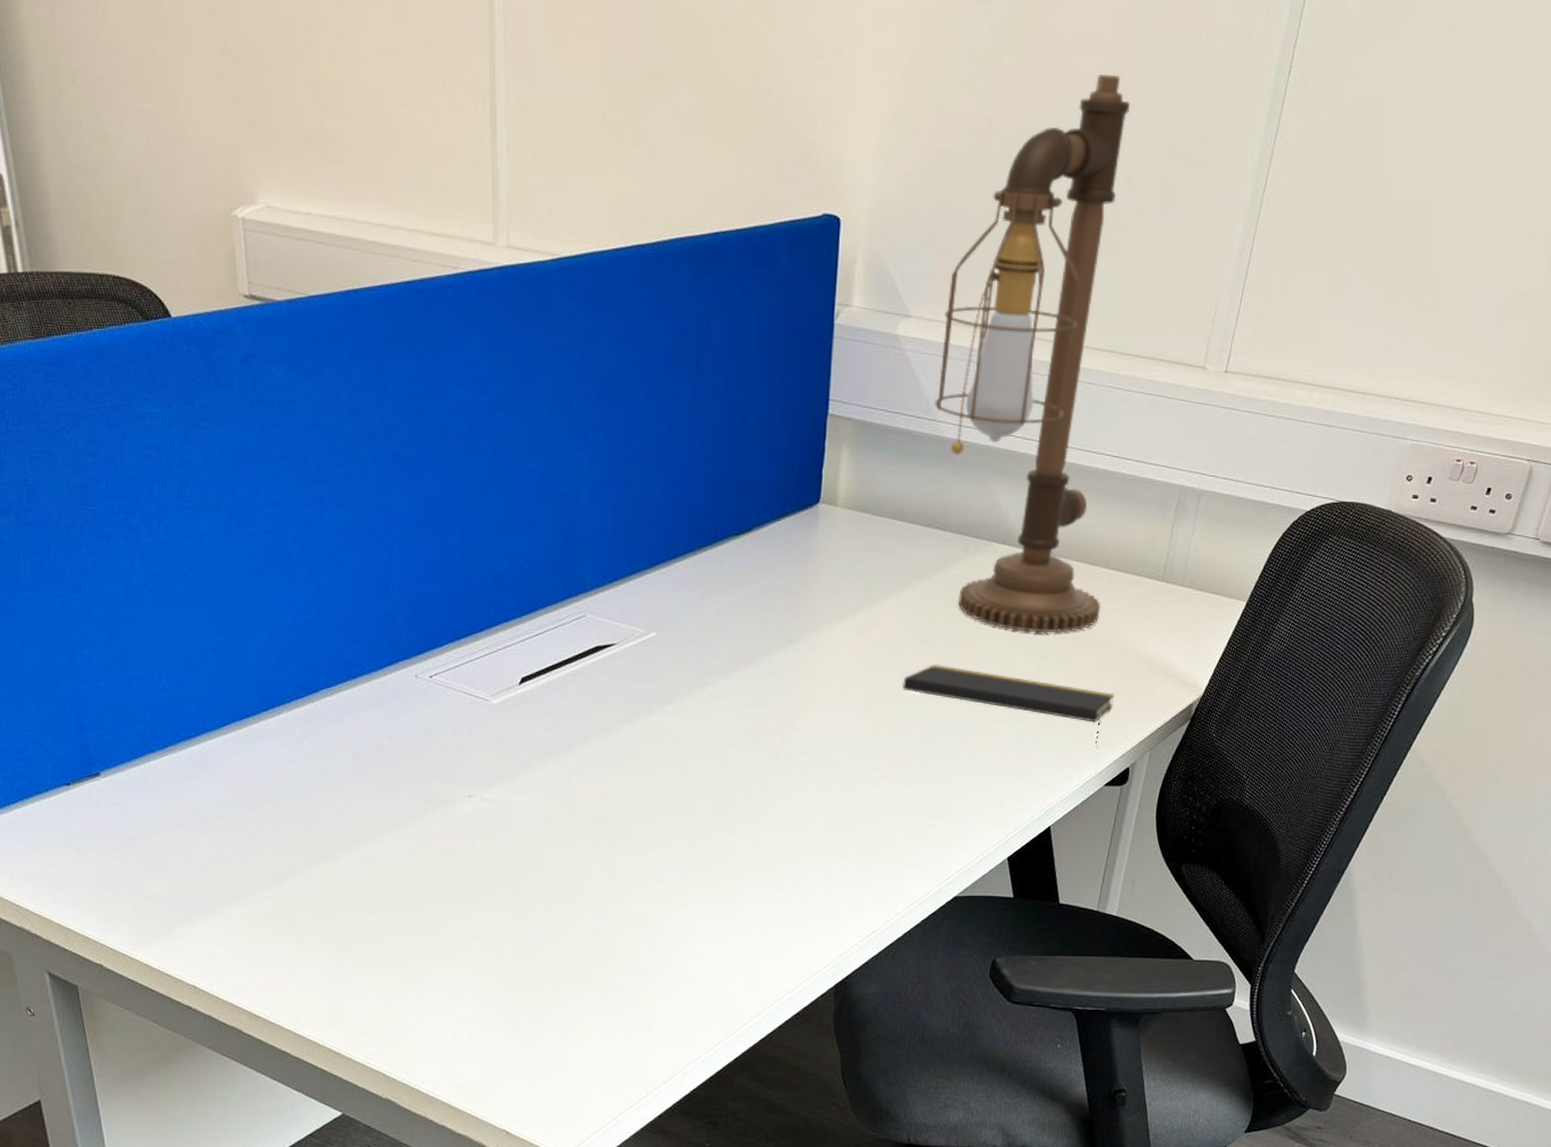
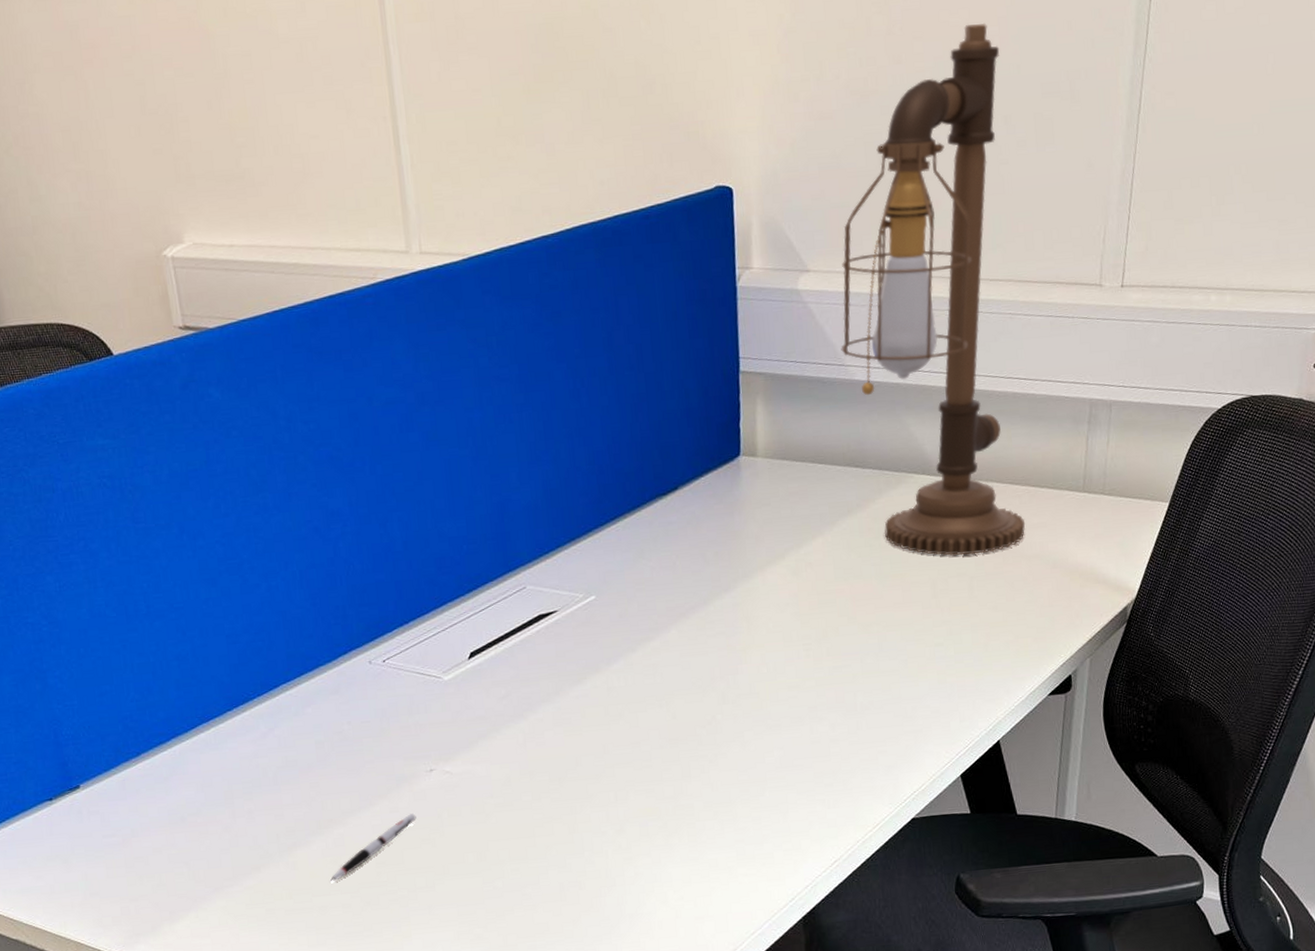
pen: none [356,839,450,900] -> present [330,813,417,881]
notepad: present [903,663,1115,750] -> none [839,595,1049,661]

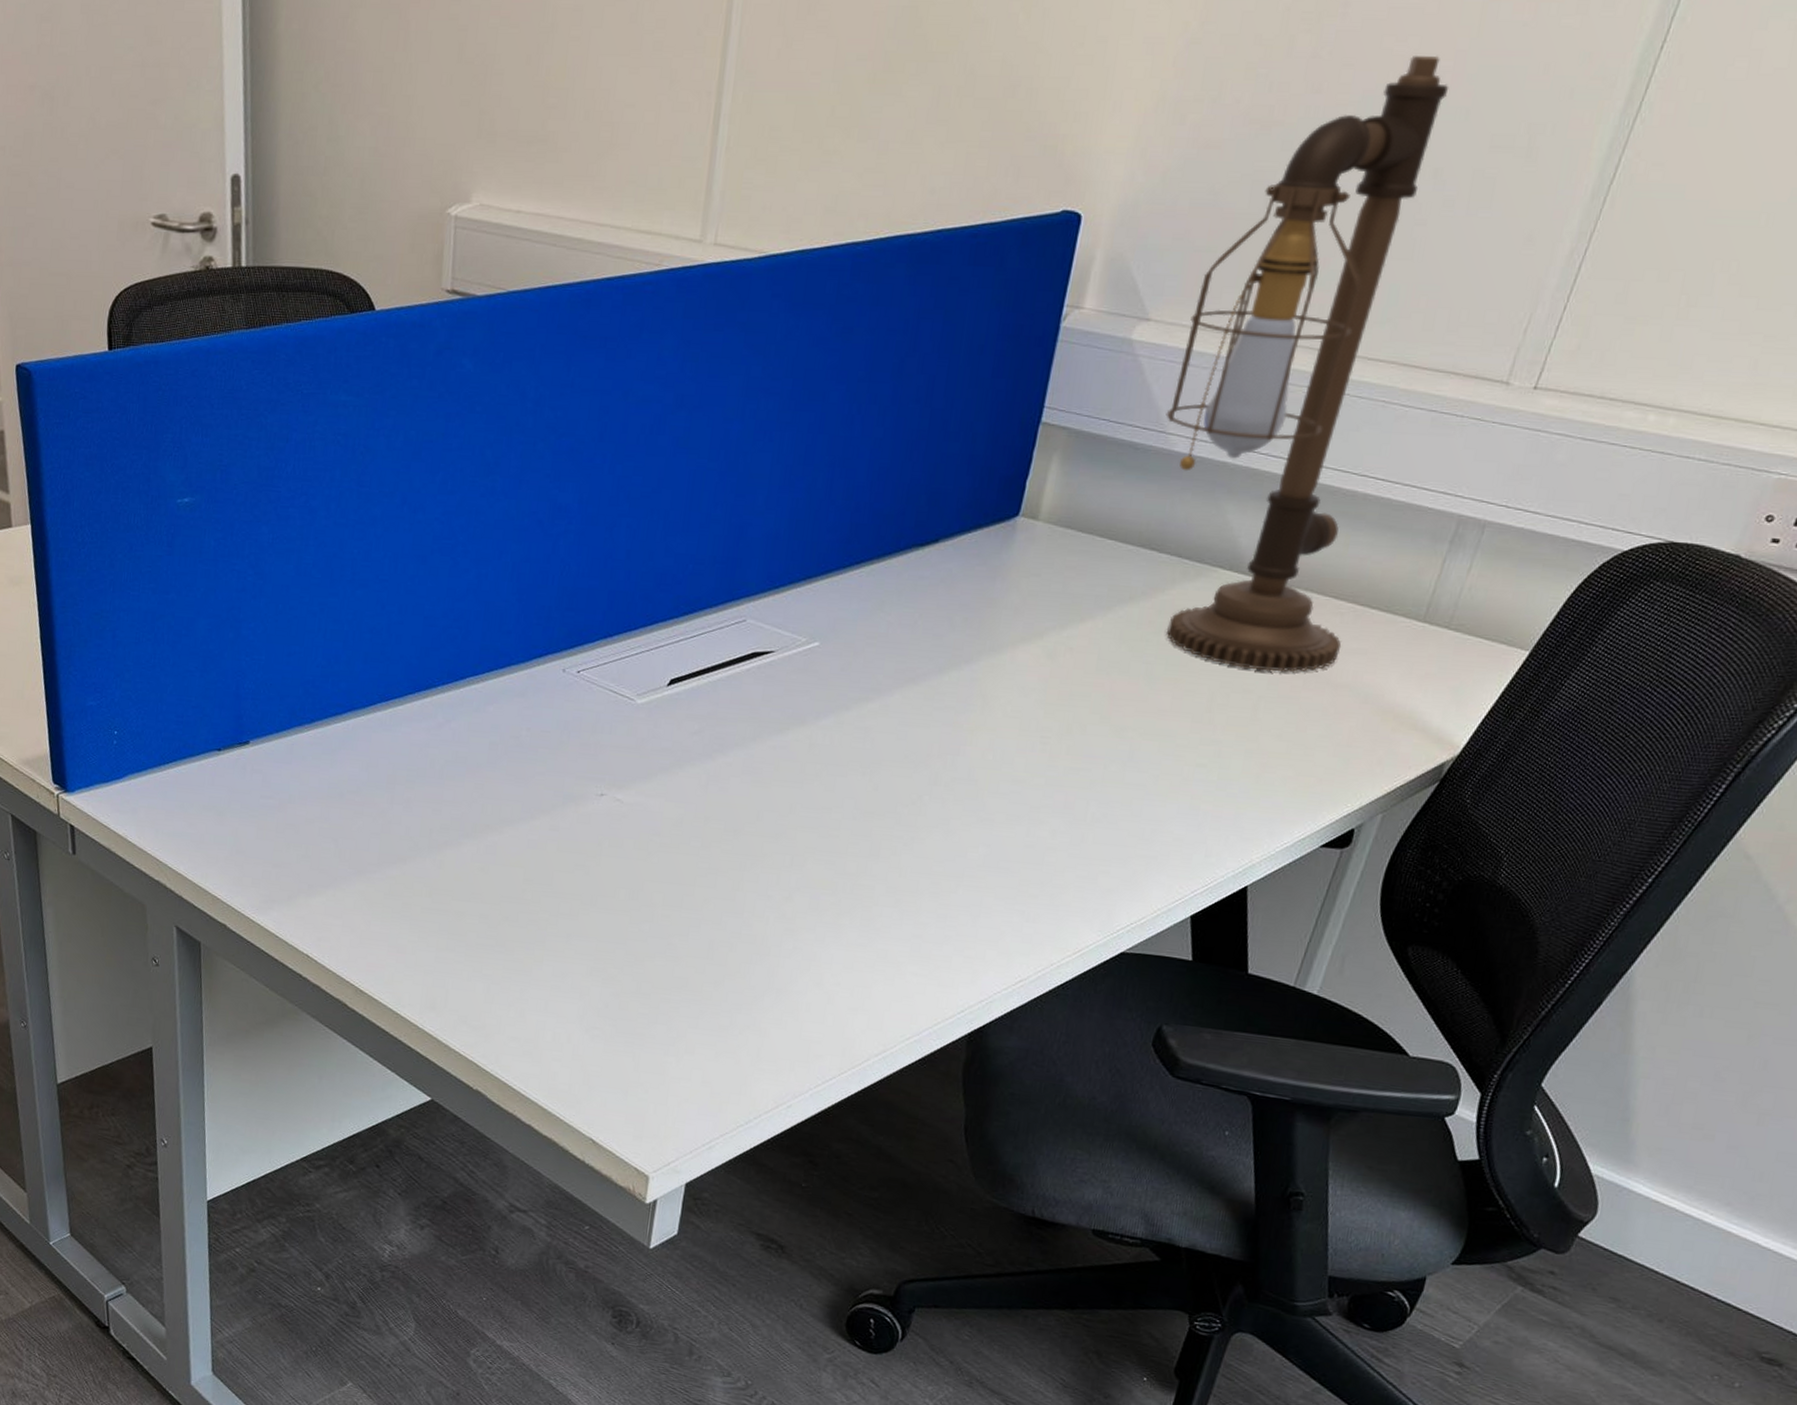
pen: present [330,813,417,881] -> none [474,835,576,889]

